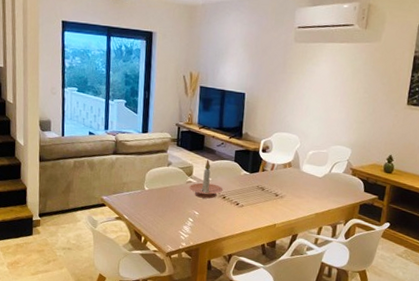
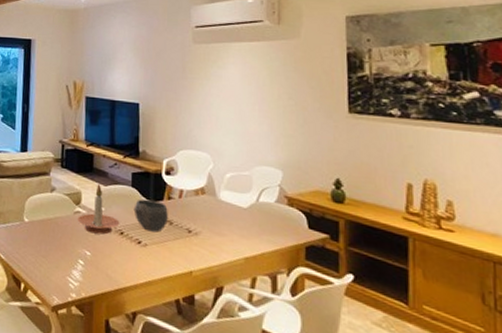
bowl: none [234,171,262,197] -> present [133,199,168,233]

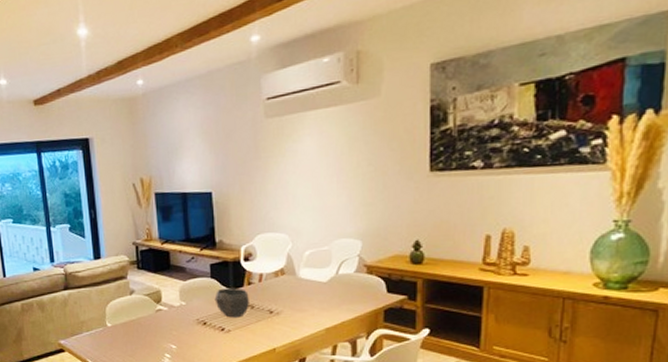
candle holder: present [77,183,120,235] -> none [159,279,202,328]

